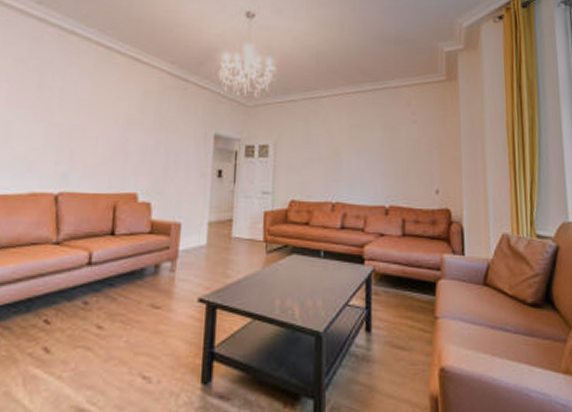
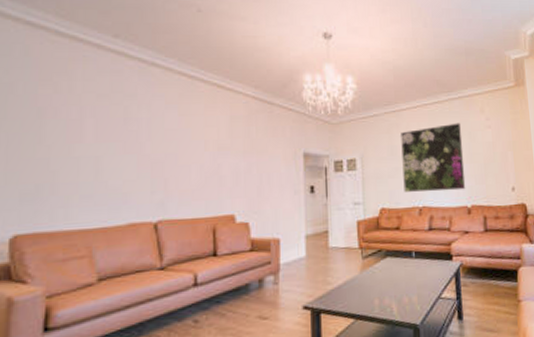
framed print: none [317,115,385,188] -> present [401,123,466,192]

